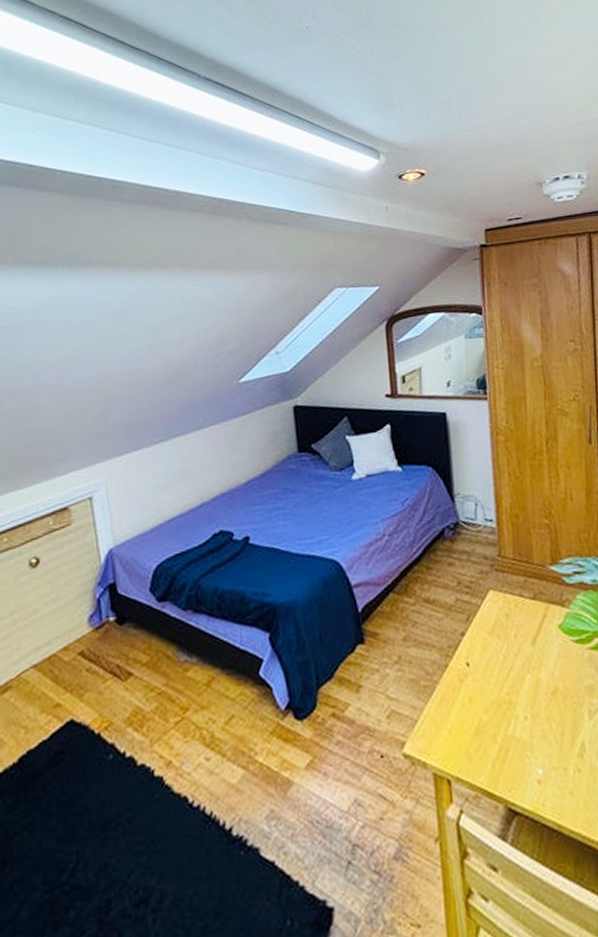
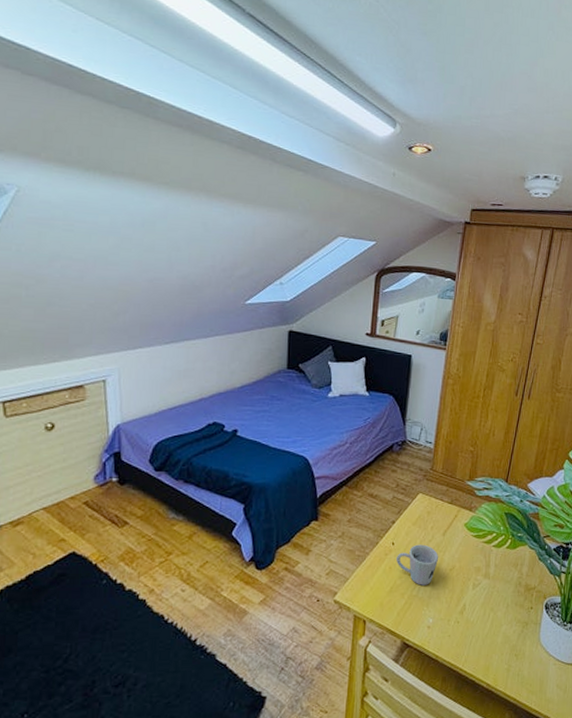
mug: none [476,660,534,721] -> present [396,544,439,585]

